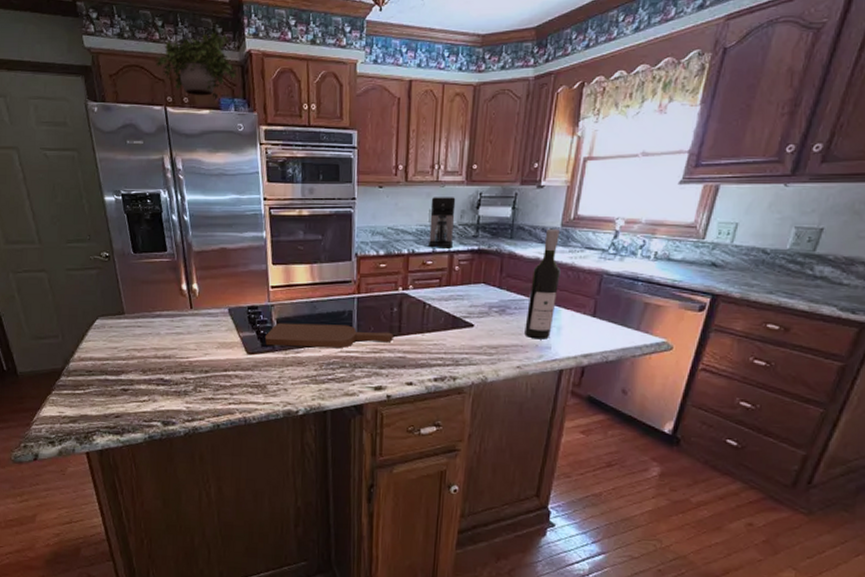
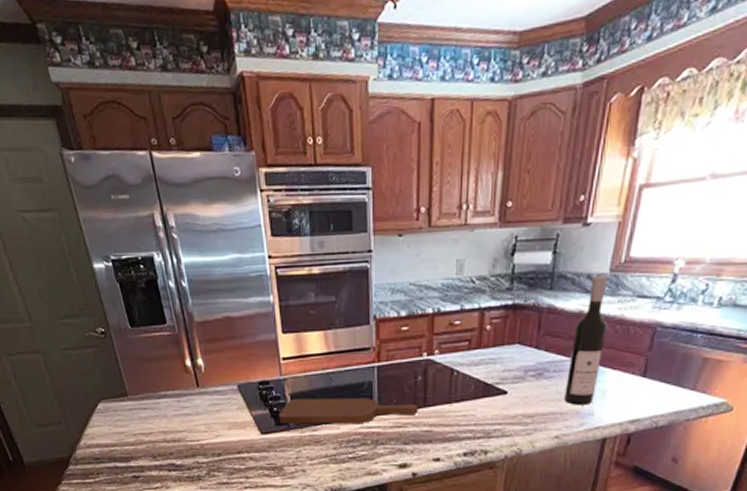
potted plant: present [155,32,238,100] -> none [133,51,229,139]
coffee maker: present [427,197,456,249] -> none [455,243,487,306]

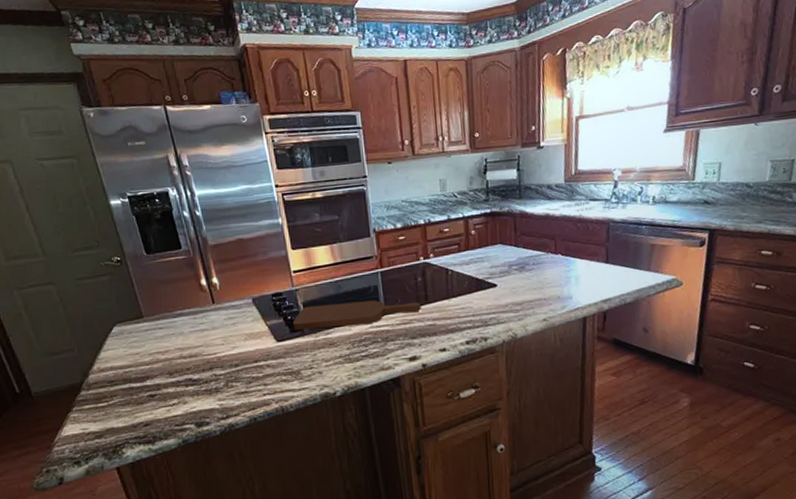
bottle: present [564,275,608,405] -> none [544,185,571,291]

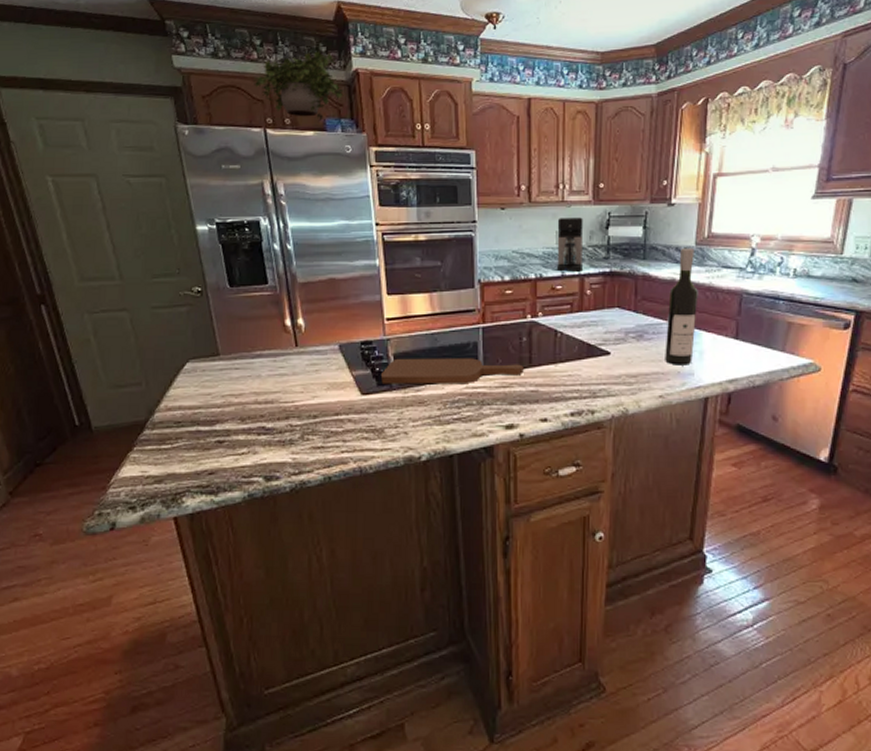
potted plant: none [148,30,235,95] -> present [253,51,344,121]
coffee maker: none [440,165,466,216] -> present [556,217,584,272]
bottle: none [544,185,571,291] -> present [665,247,698,365]

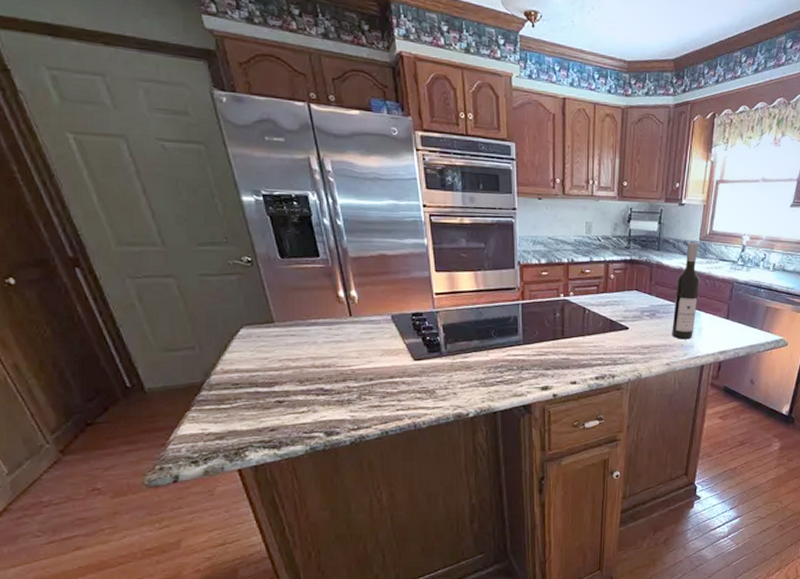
potted plant: present [253,51,344,121] -> none [293,28,388,101]
cutting board: present [381,358,524,385] -> none [432,329,557,352]
coffee maker: present [556,217,584,272] -> none [585,210,609,258]

